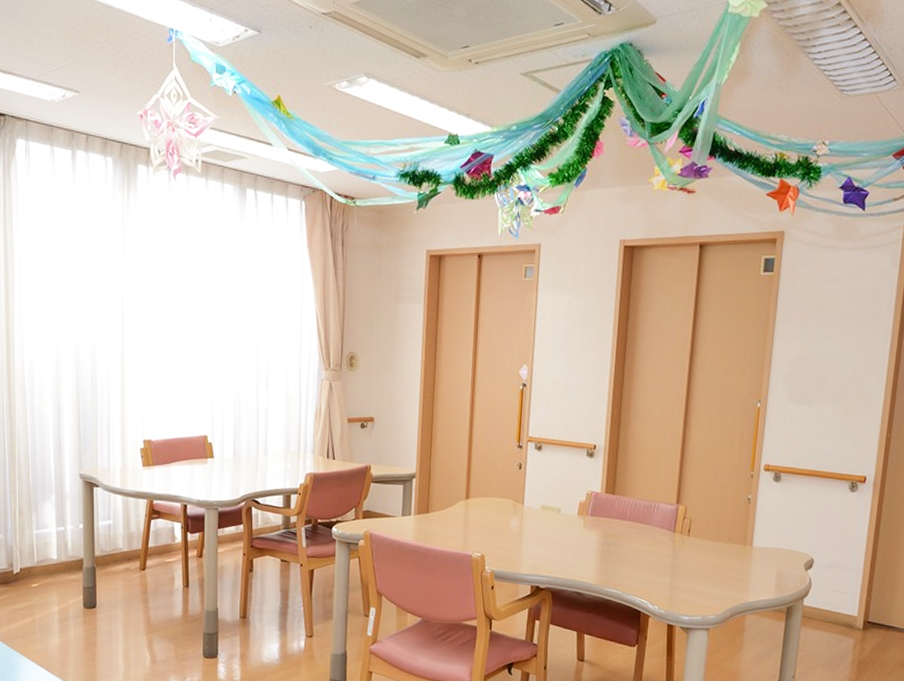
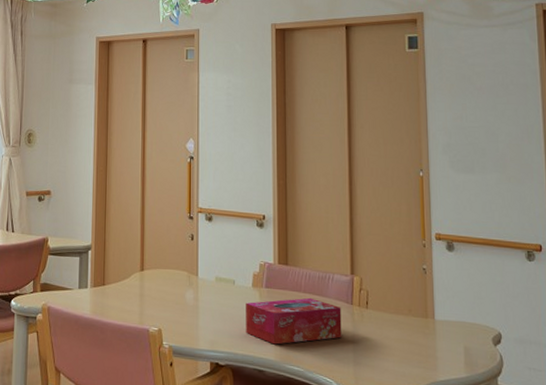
tissue box: none [568,525,664,569] -> present [246,297,342,345]

